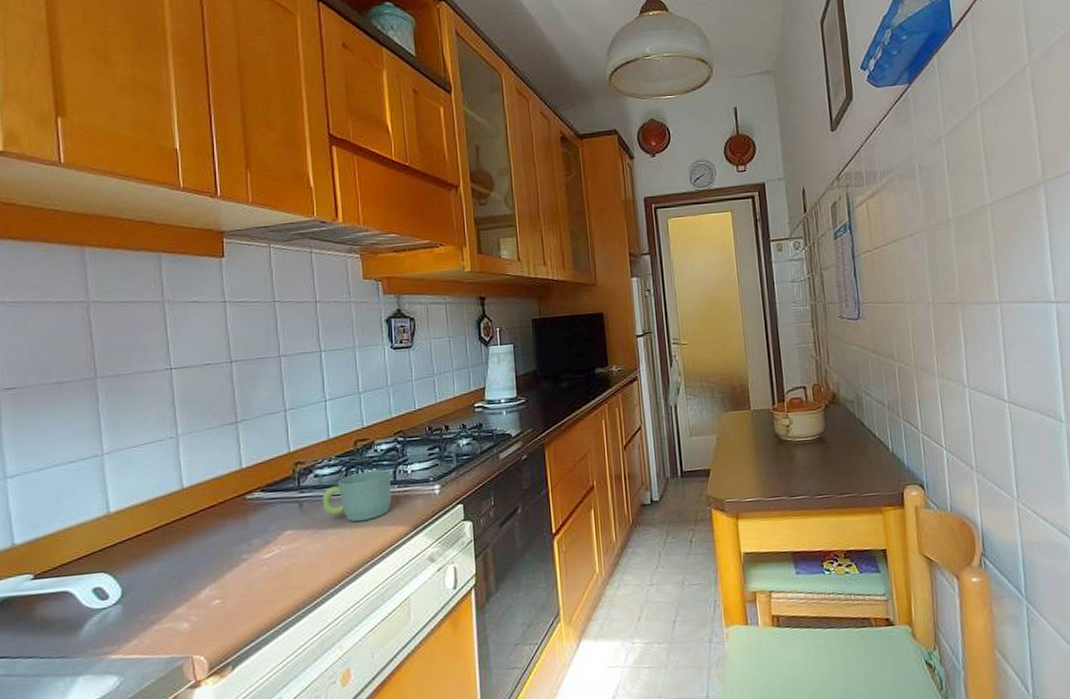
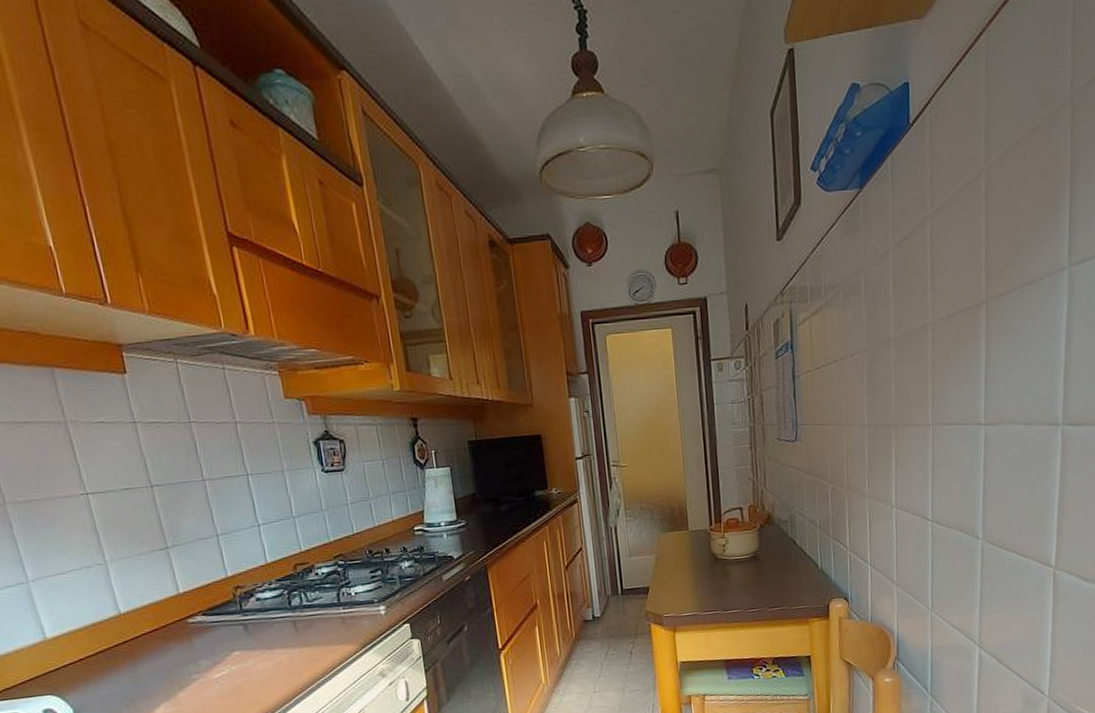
mug: present [322,469,392,522] -> none [266,592,338,642]

